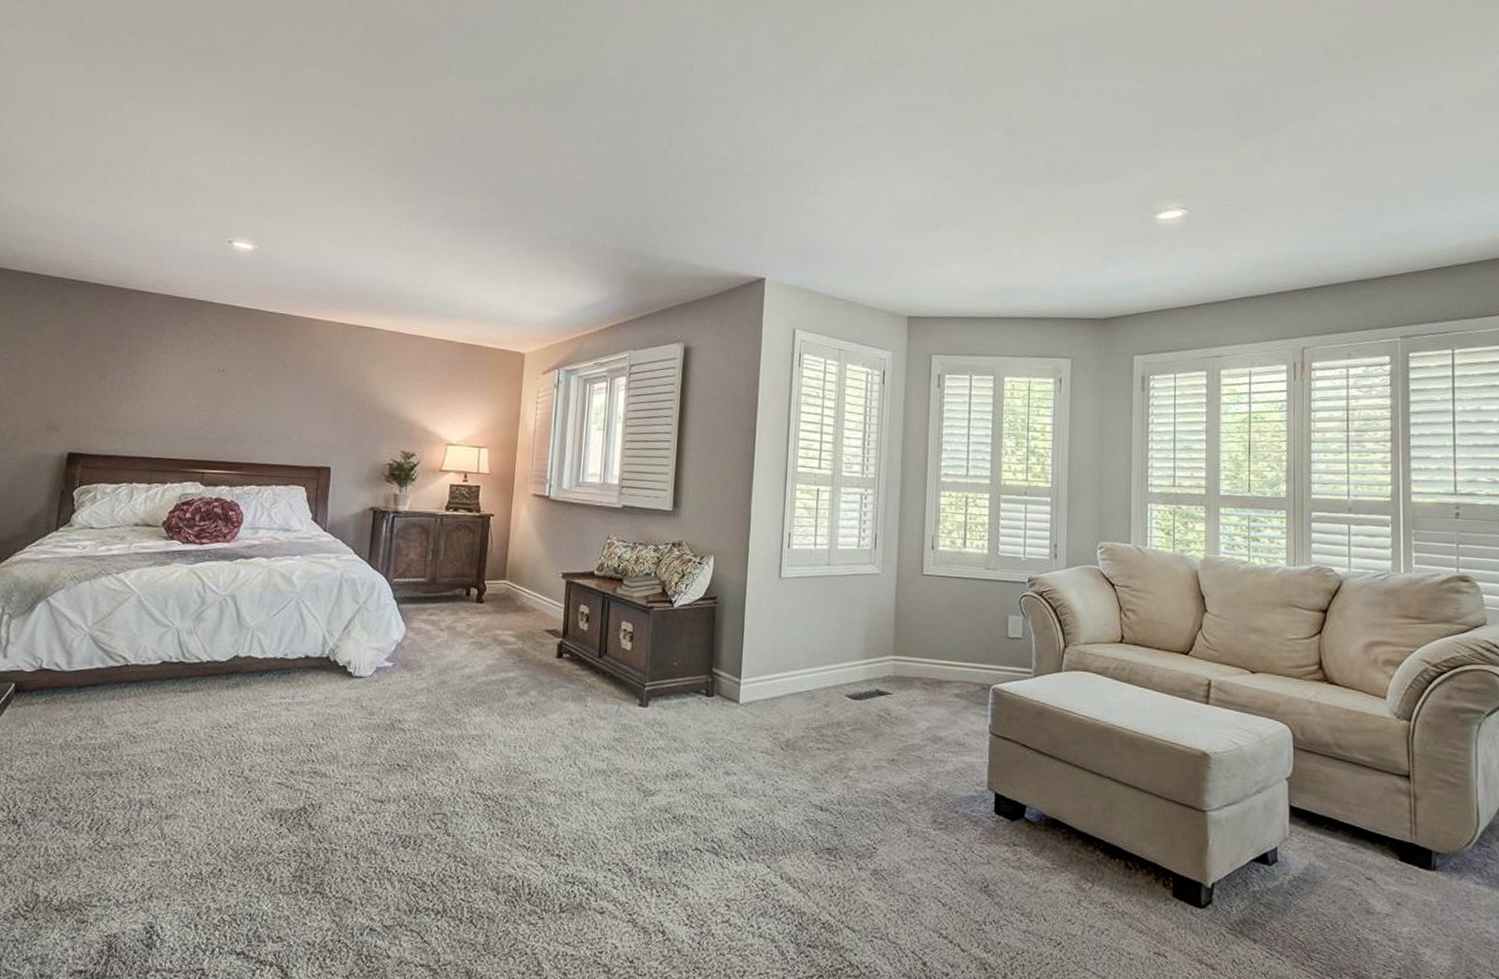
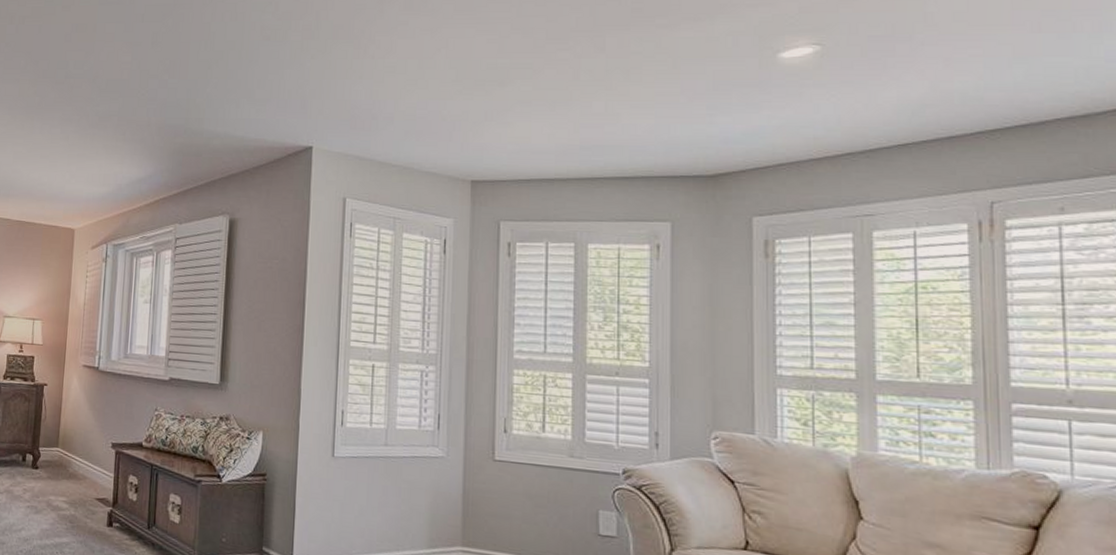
books: present [615,574,664,599] -> none [163,448,211,472]

